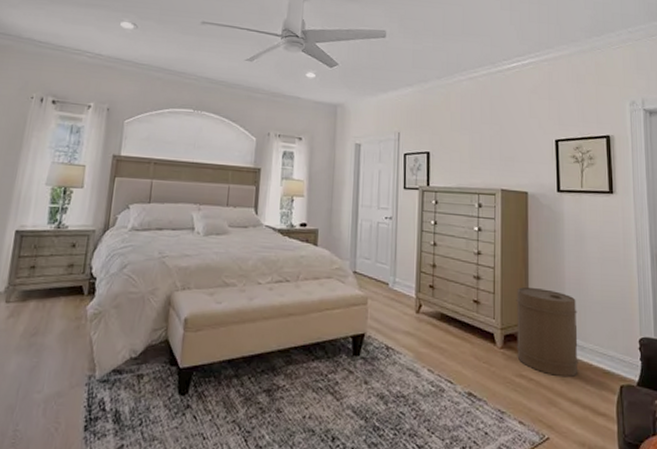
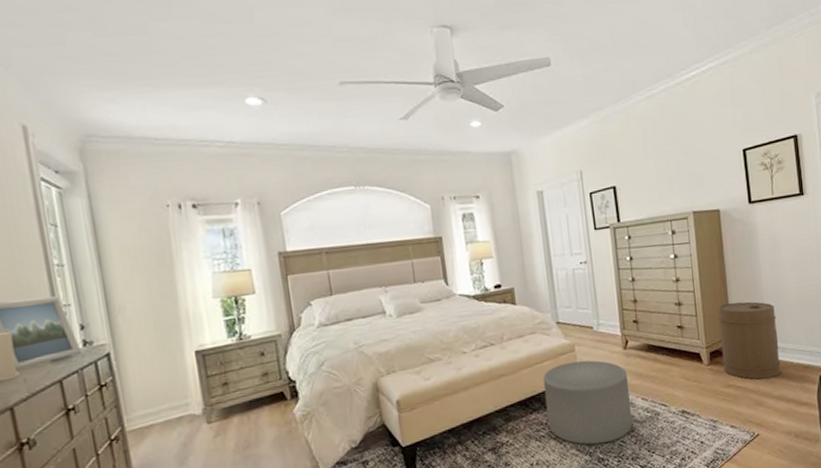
pouf: none [328,314,416,411] -> present [543,360,632,445]

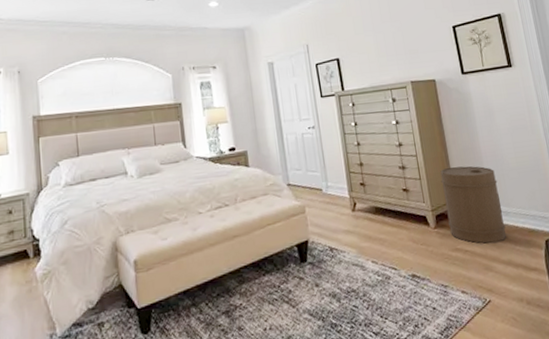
pouf: present [543,360,632,445] -> none [275,222,364,310]

